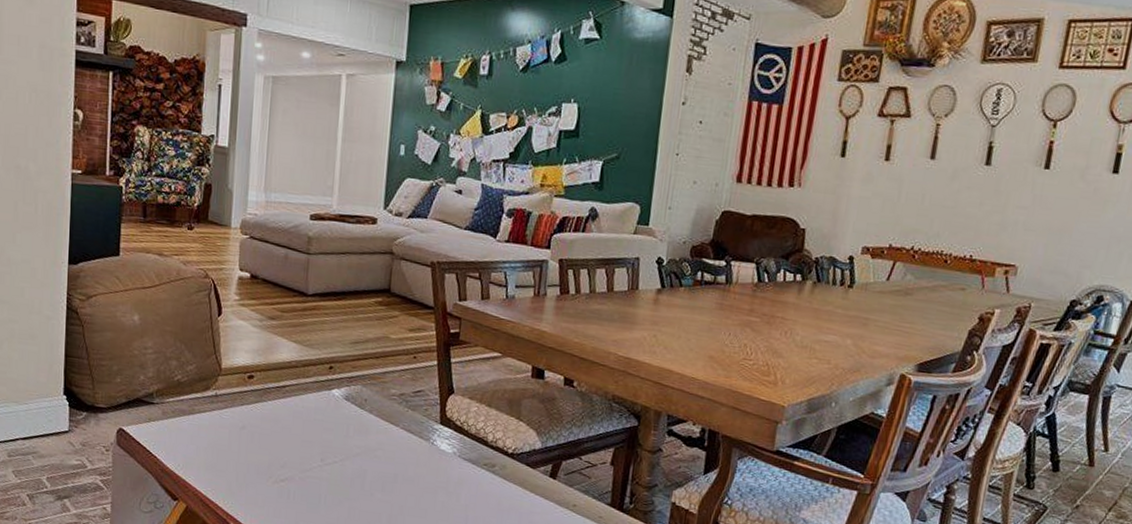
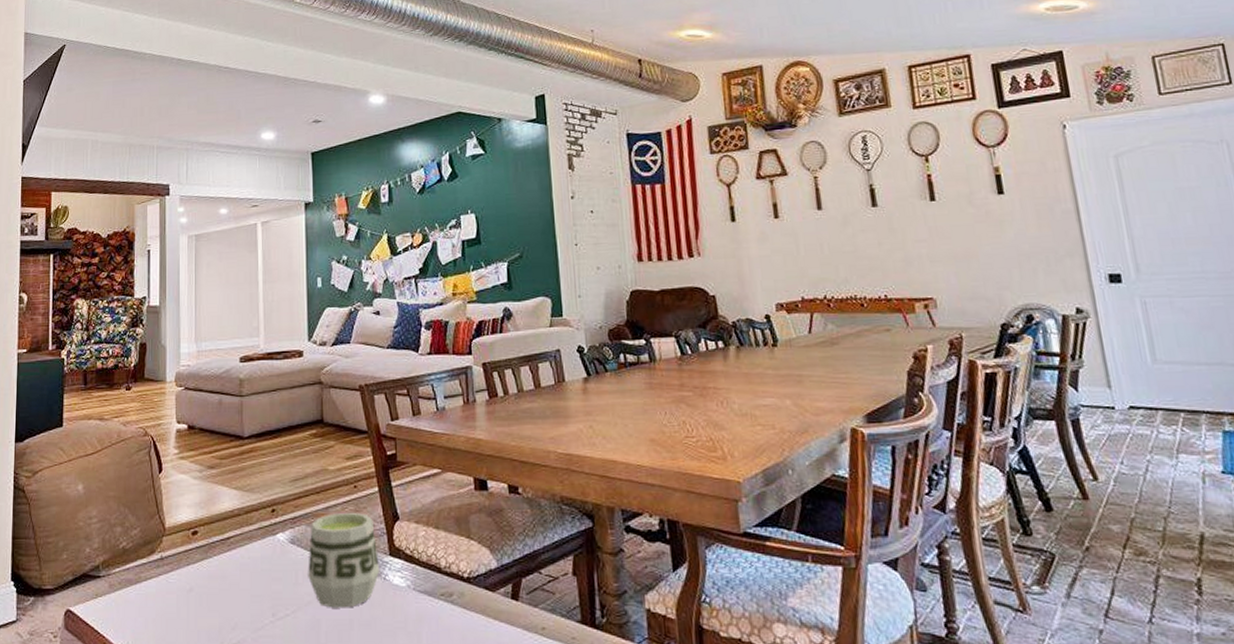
cup: none [359,379,429,464] -> present [308,512,380,608]

